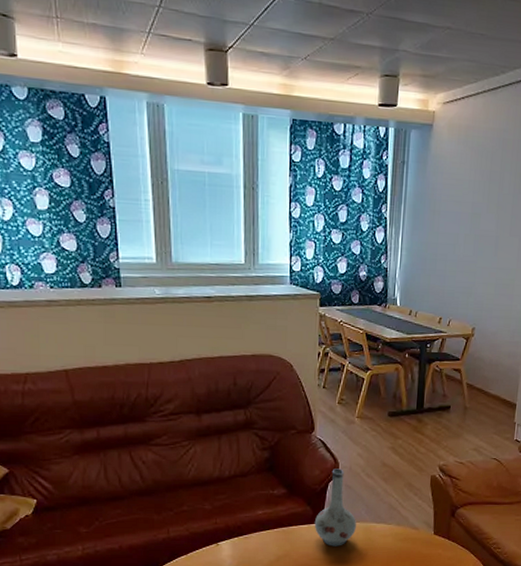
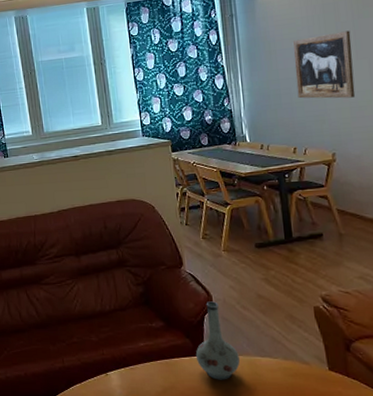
wall art: none [452,203,509,274] -> present [293,30,356,99]

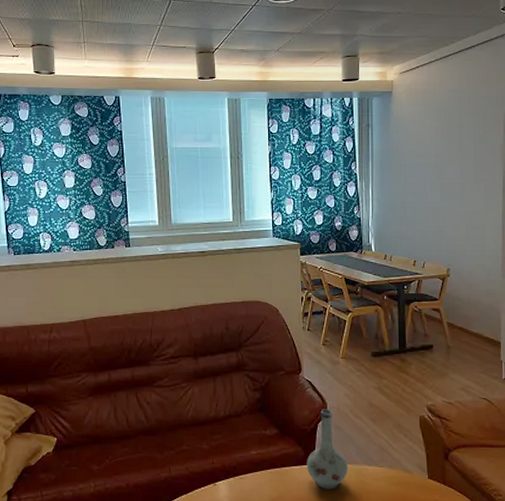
wall art: present [293,30,356,99] -> none [421,154,472,217]

